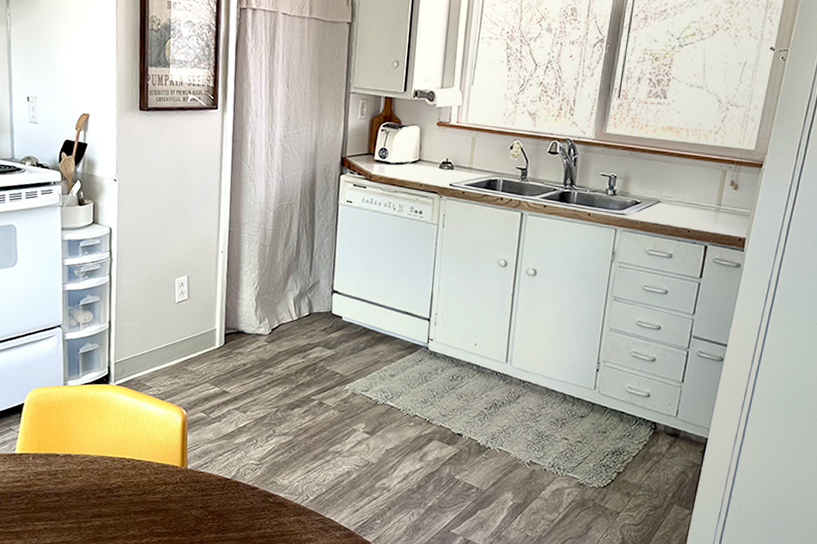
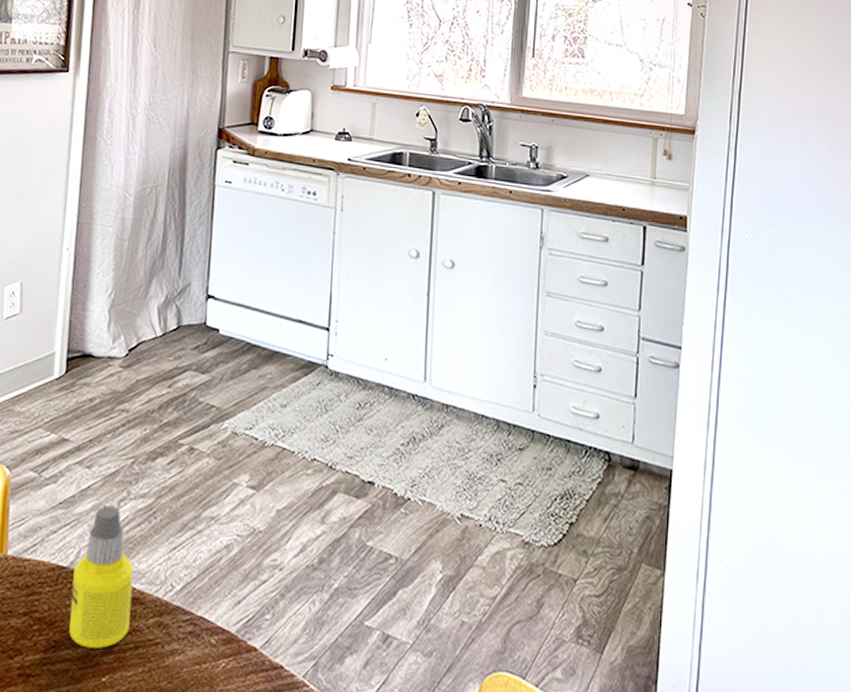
bottle: none [234,439,279,534] -> present [69,506,134,648]

